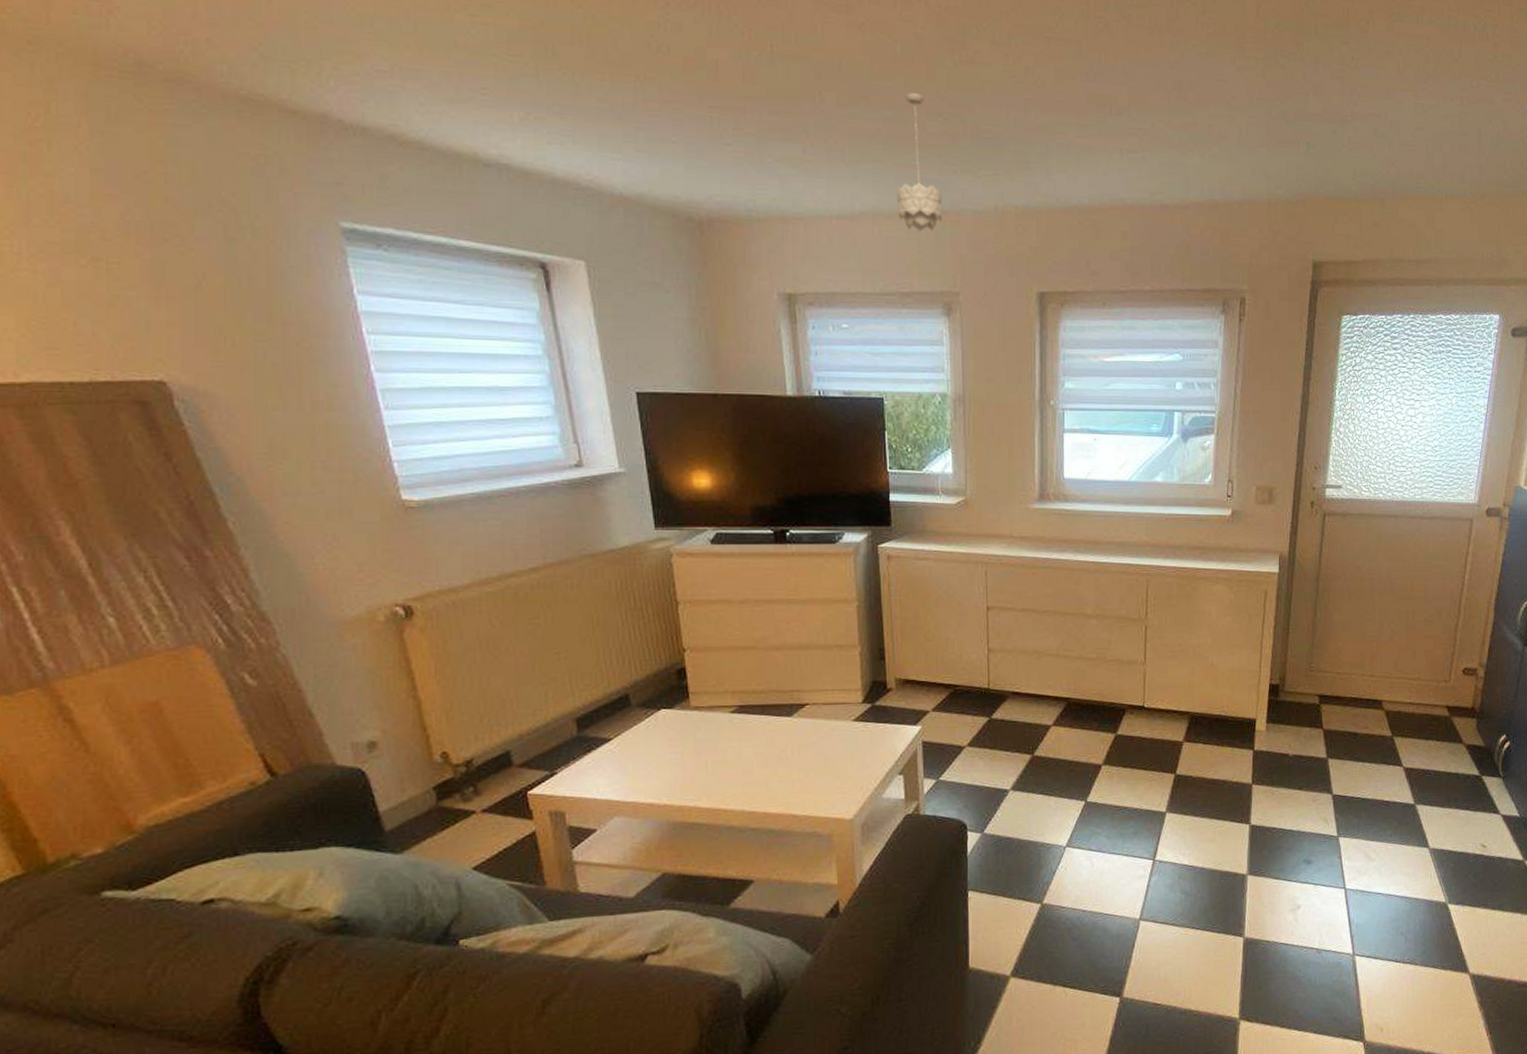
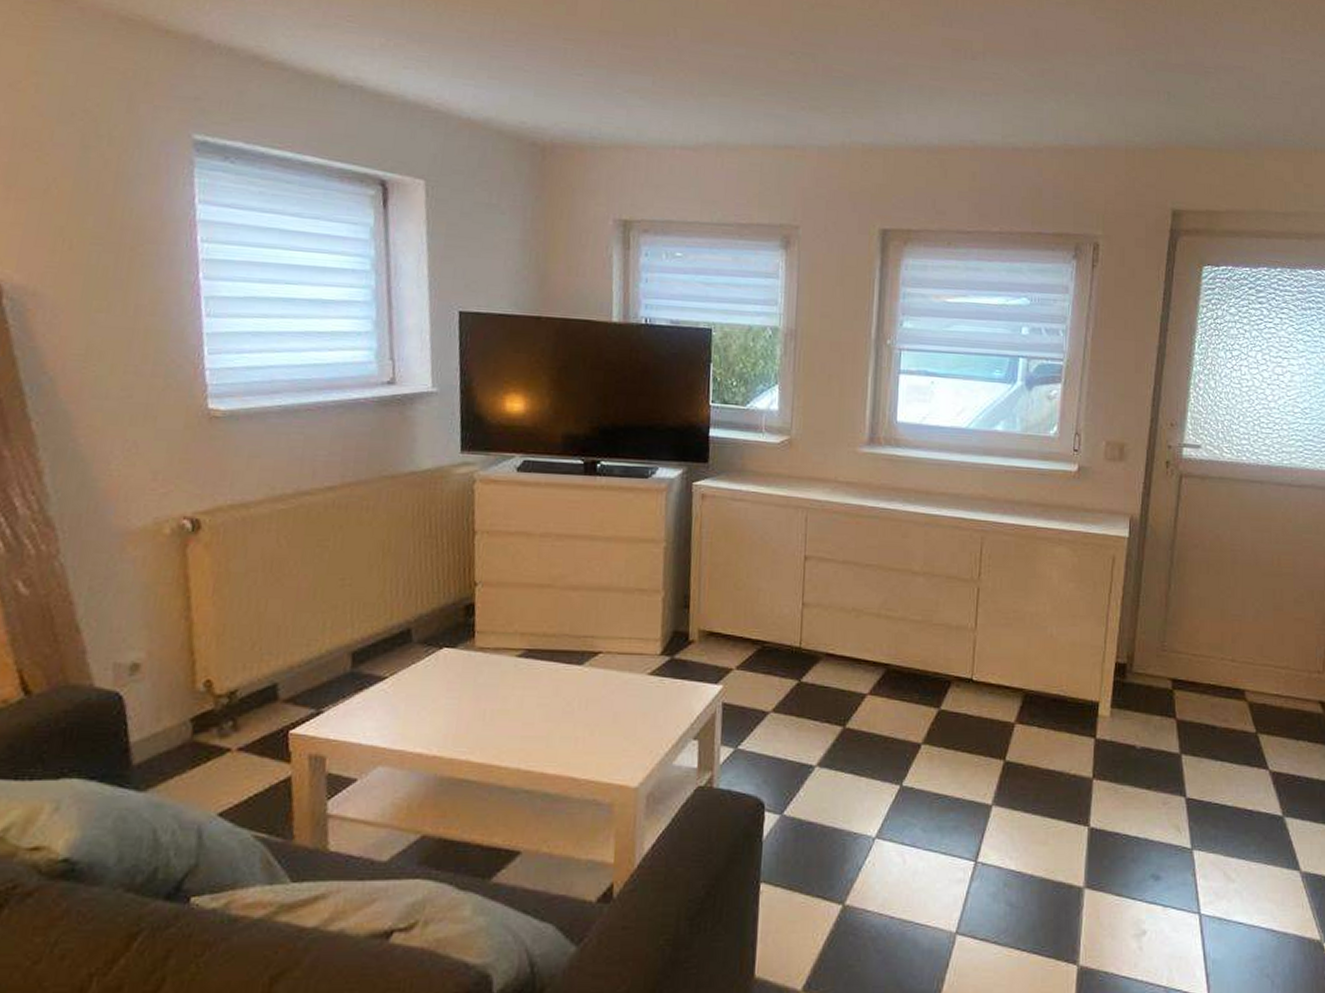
pendant light: present [897,93,943,232] -> none [742,32,789,165]

